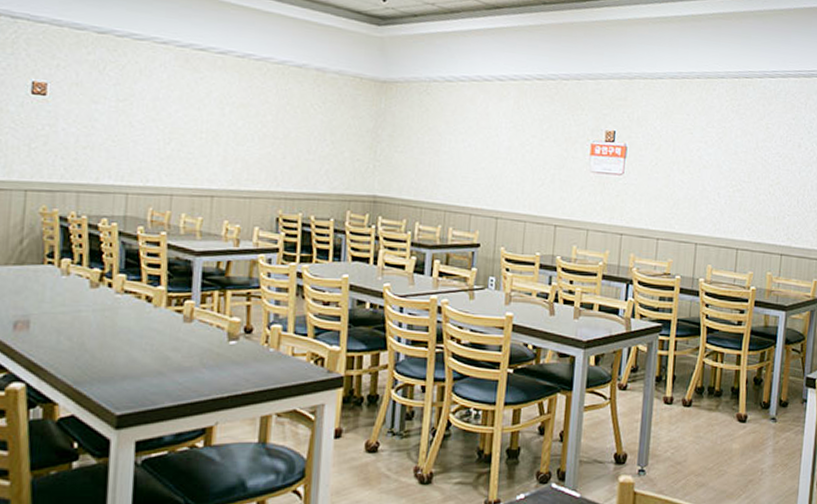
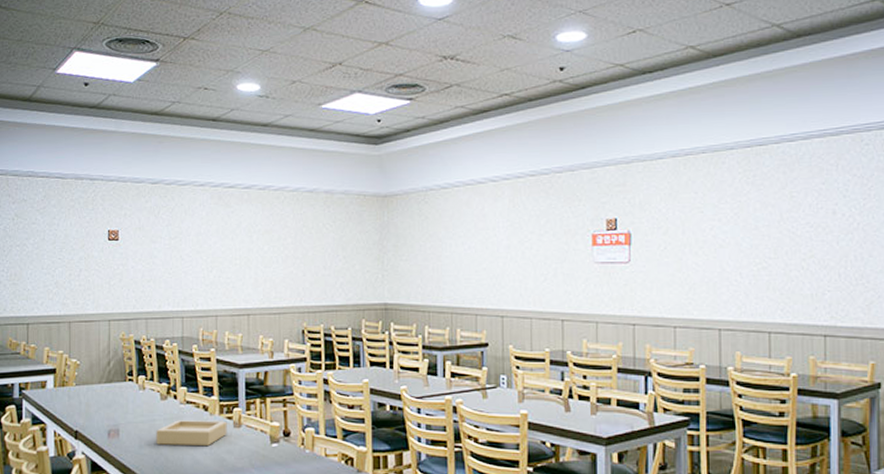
tray: none [80,312,176,343] -> present [156,420,227,447]

